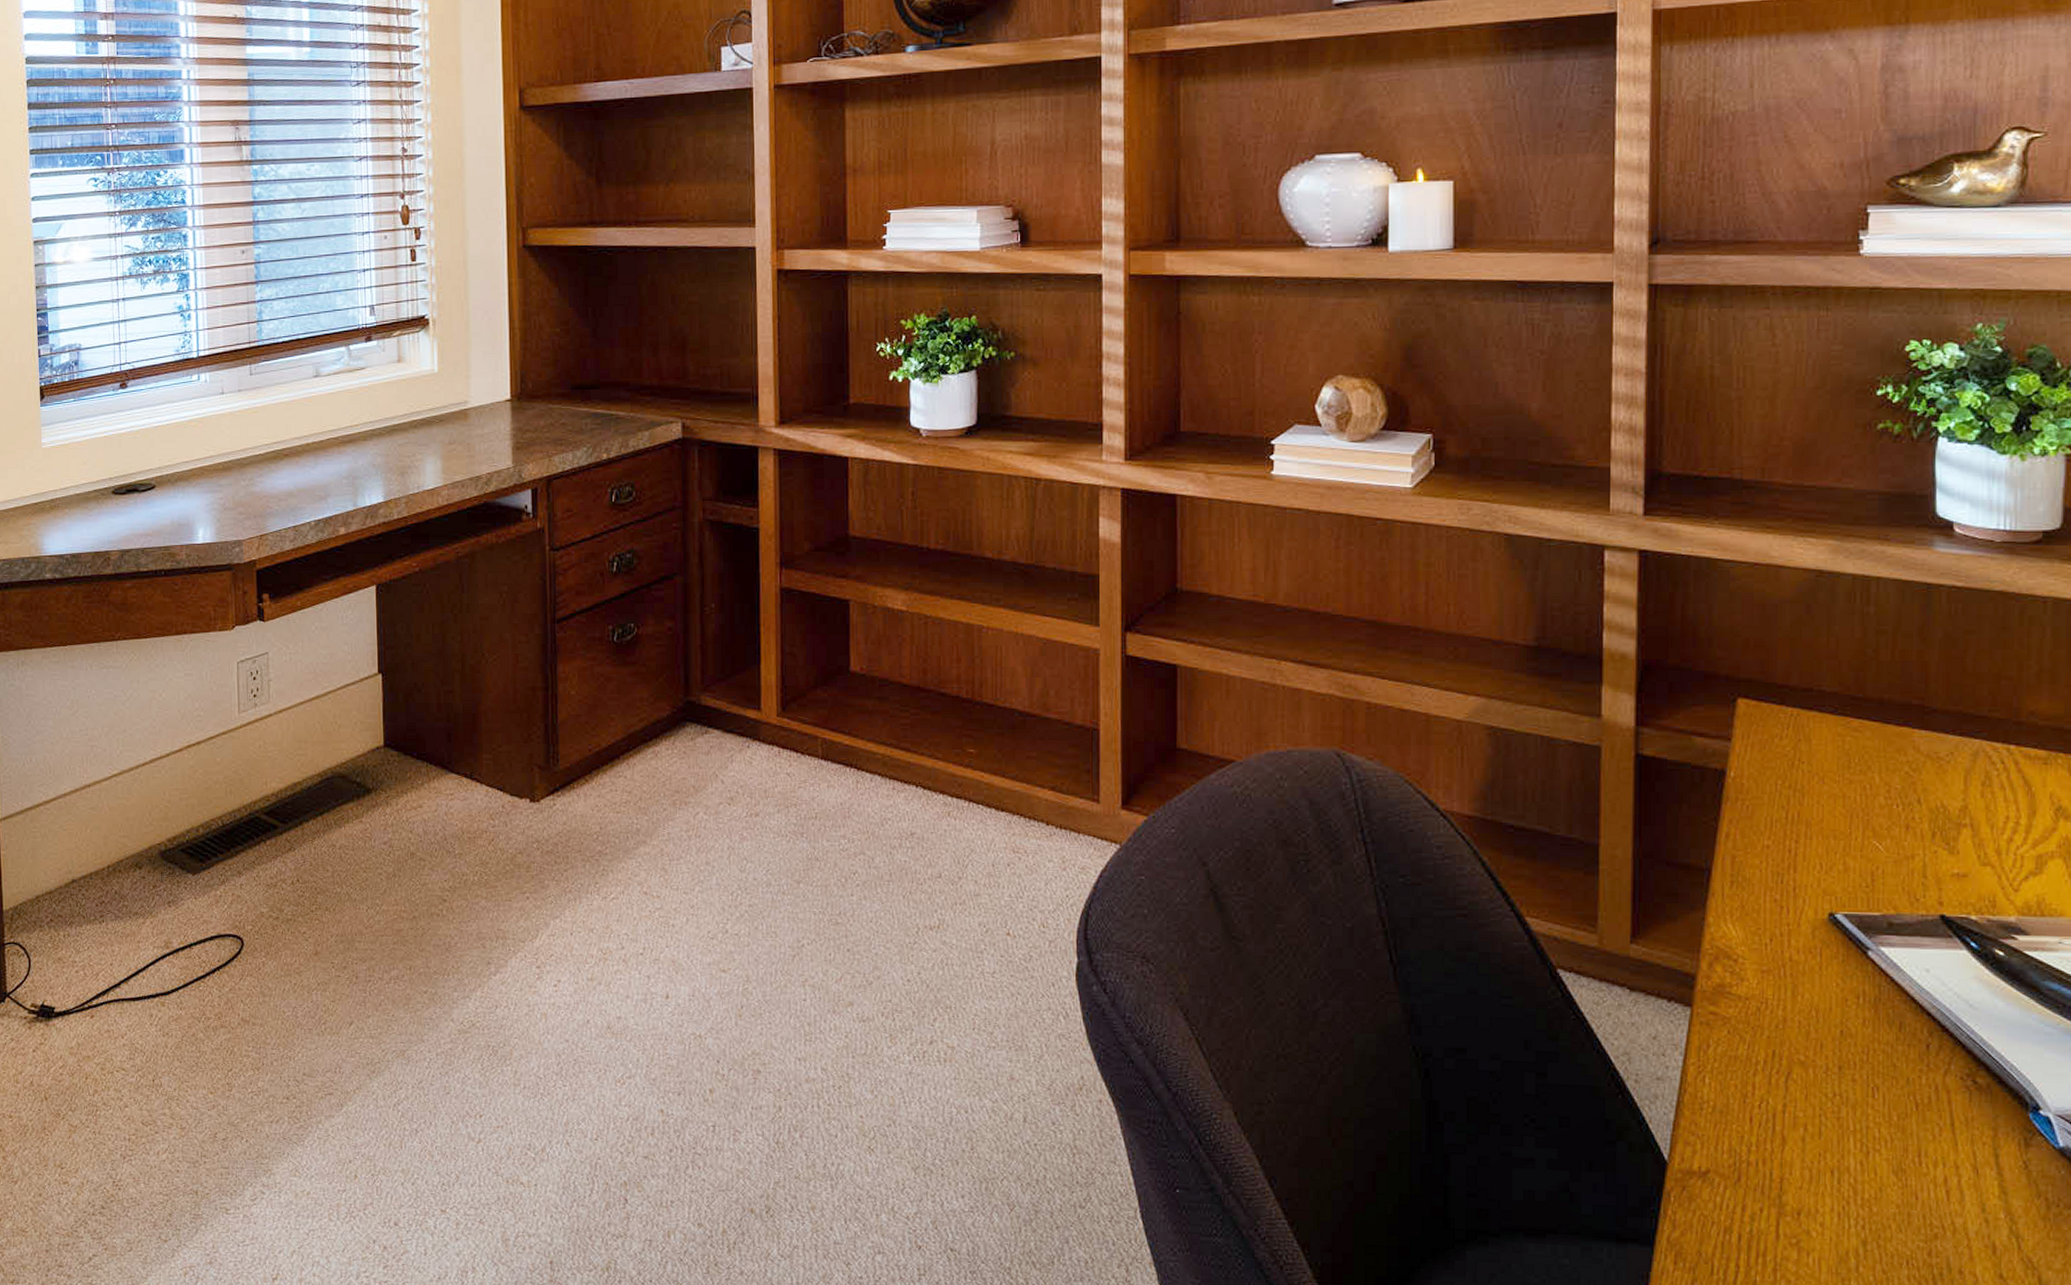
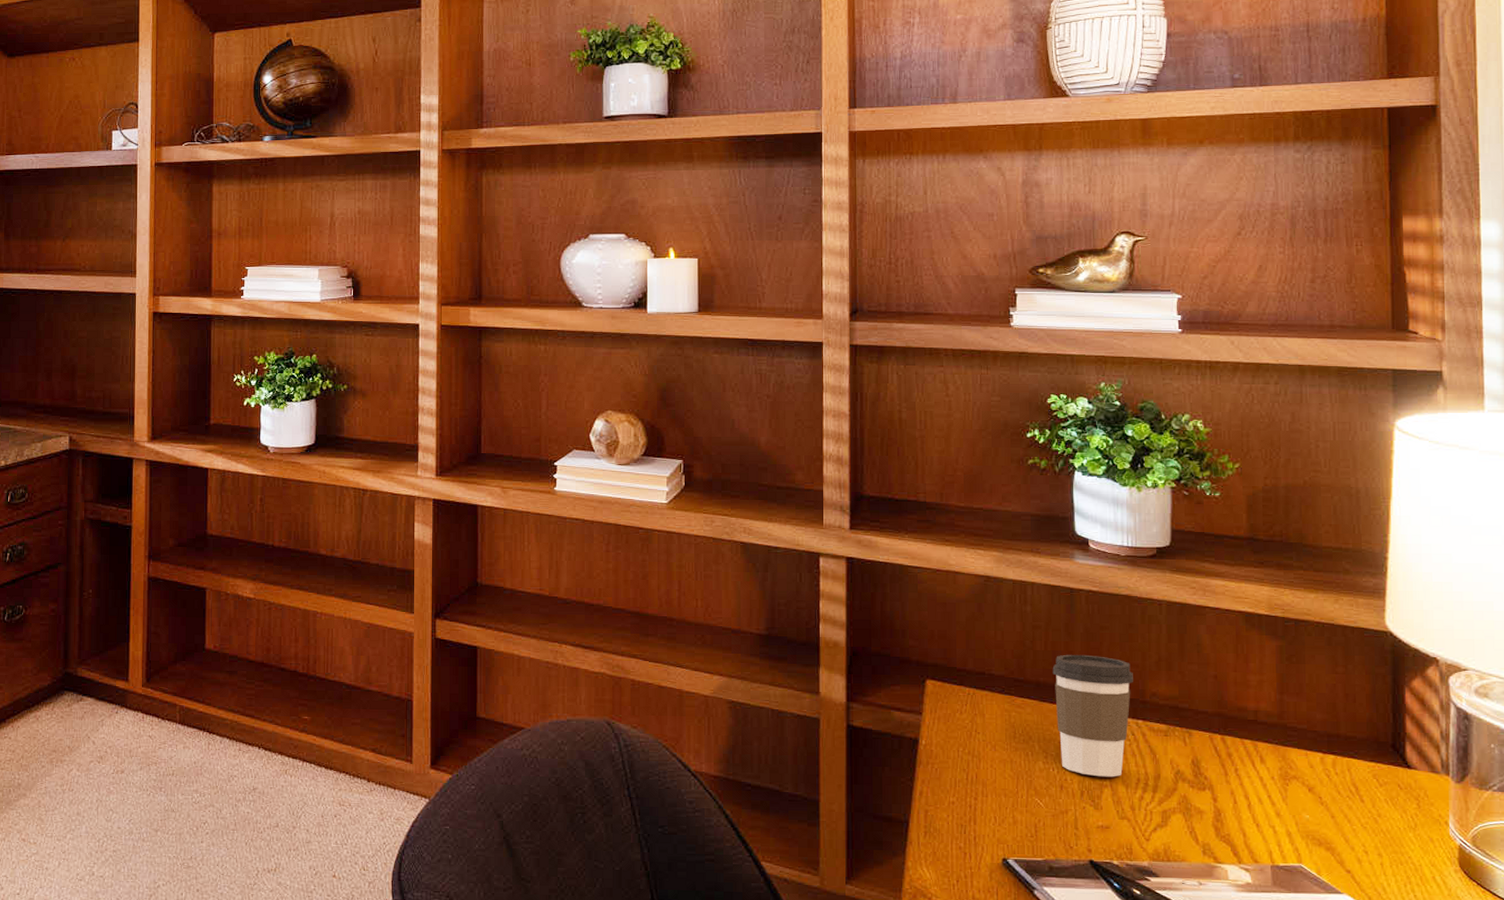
coffee cup: none [1900,665,2006,815] -> present [1052,654,1133,777]

